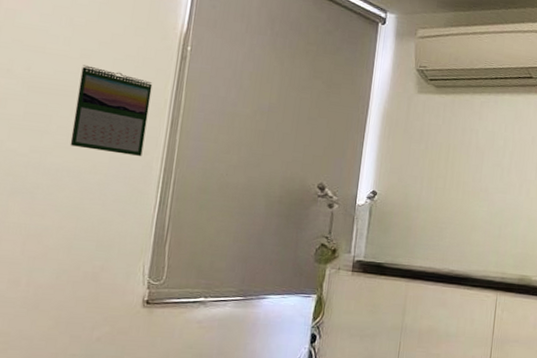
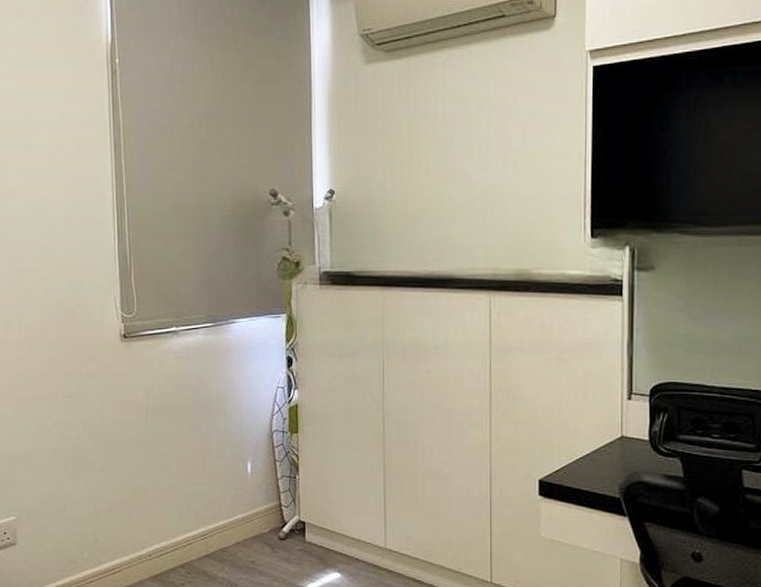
calendar: present [70,65,153,157] -> none [24,99,94,187]

